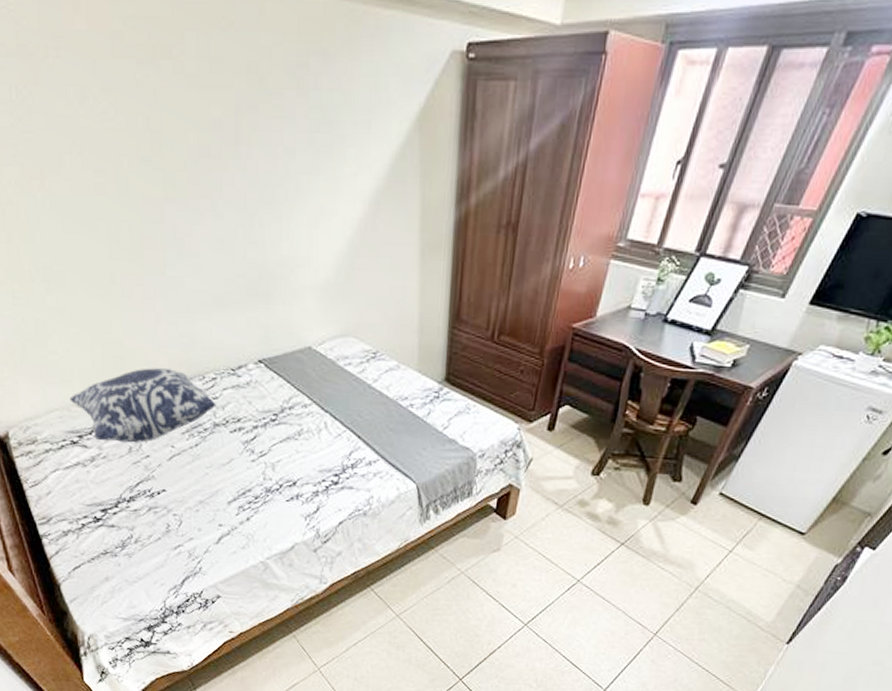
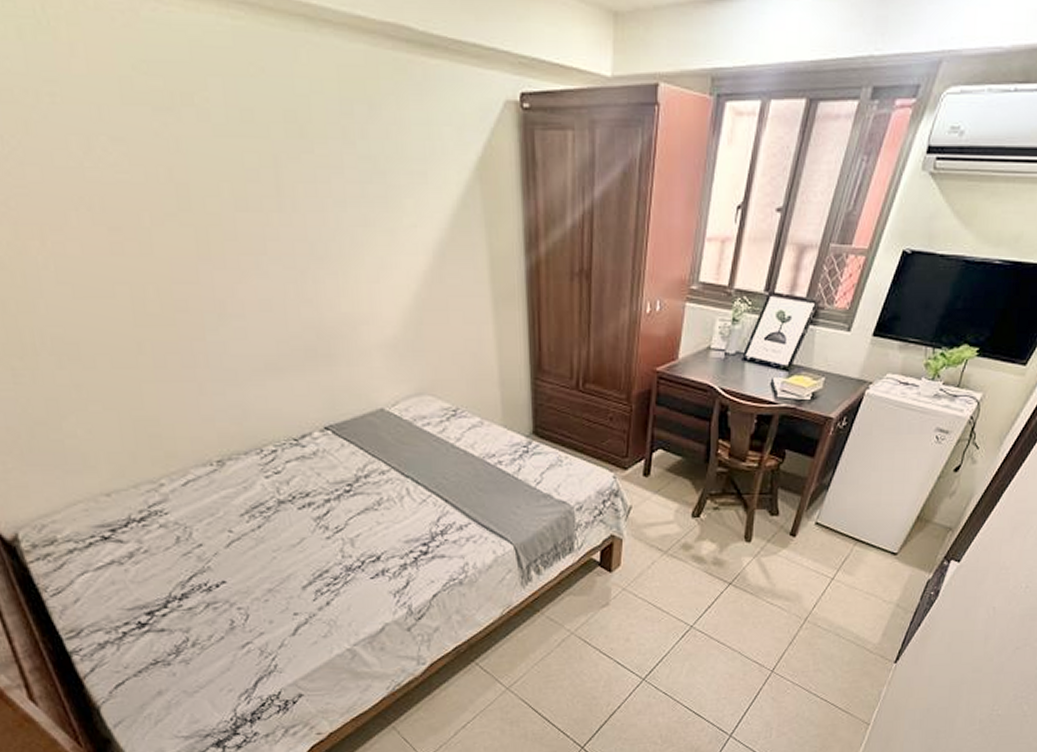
cushion: present [69,368,216,443] -> none [96,444,279,533]

